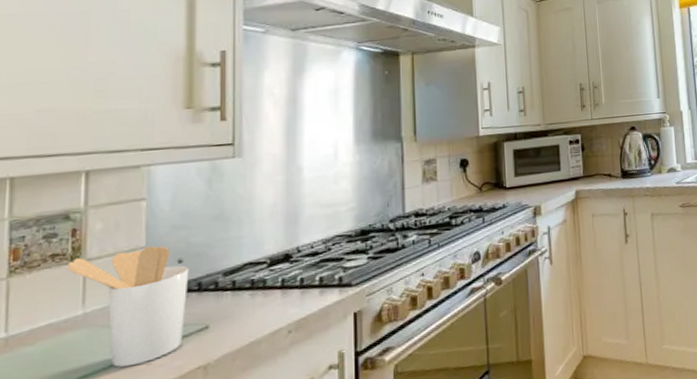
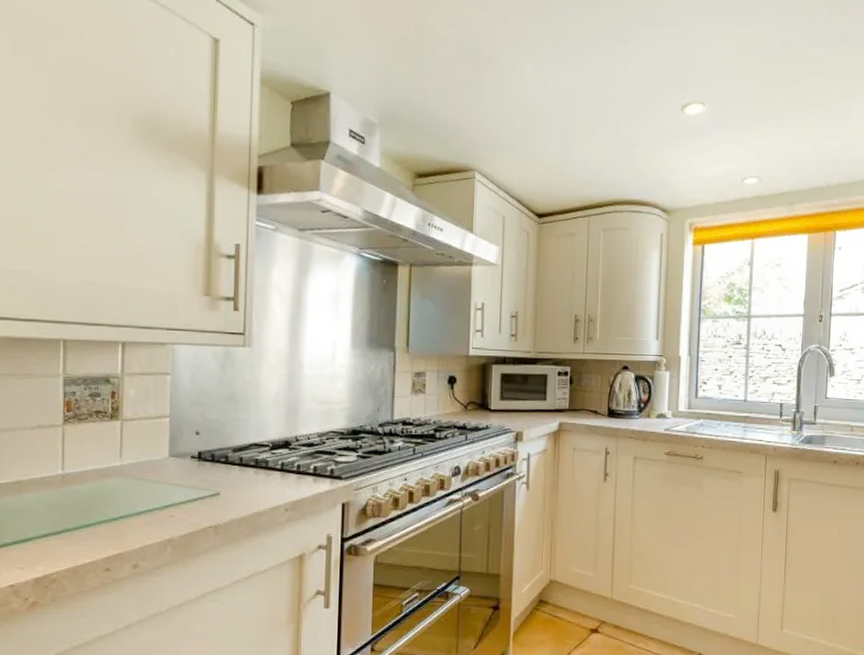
utensil holder: present [64,246,189,368] -> none [106,416,205,516]

